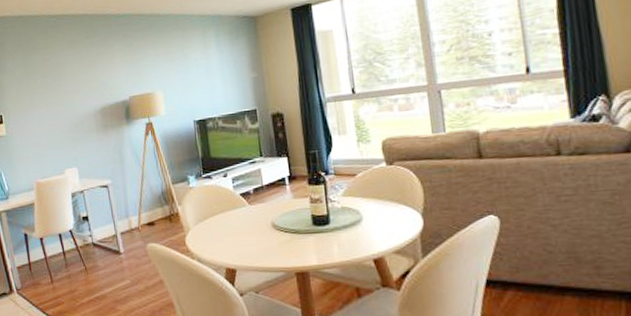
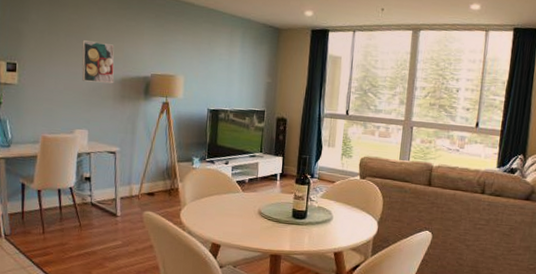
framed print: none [58,75,95,119] -> present [81,40,115,84]

